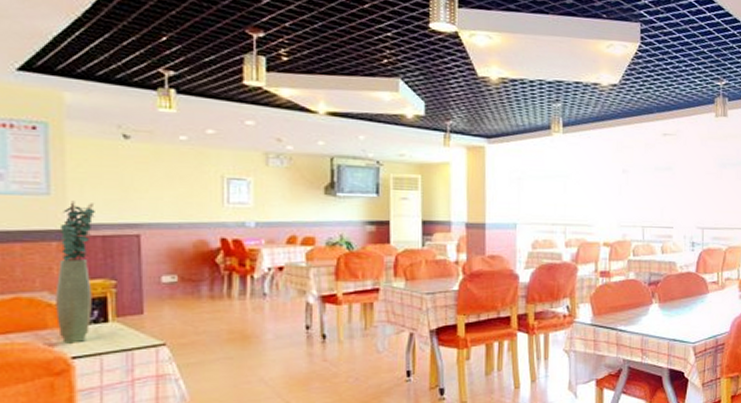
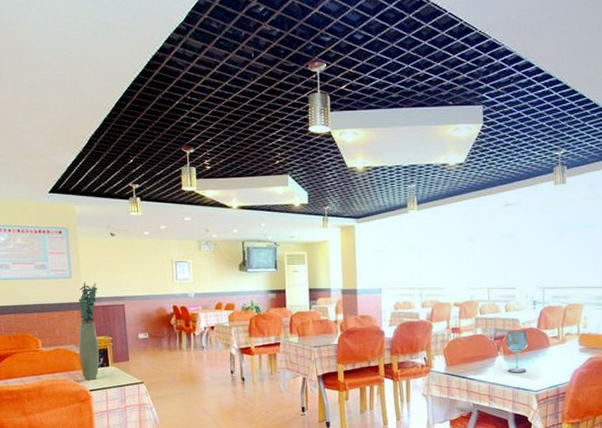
wine glass: none [661,274,687,323] -> present [505,330,529,373]

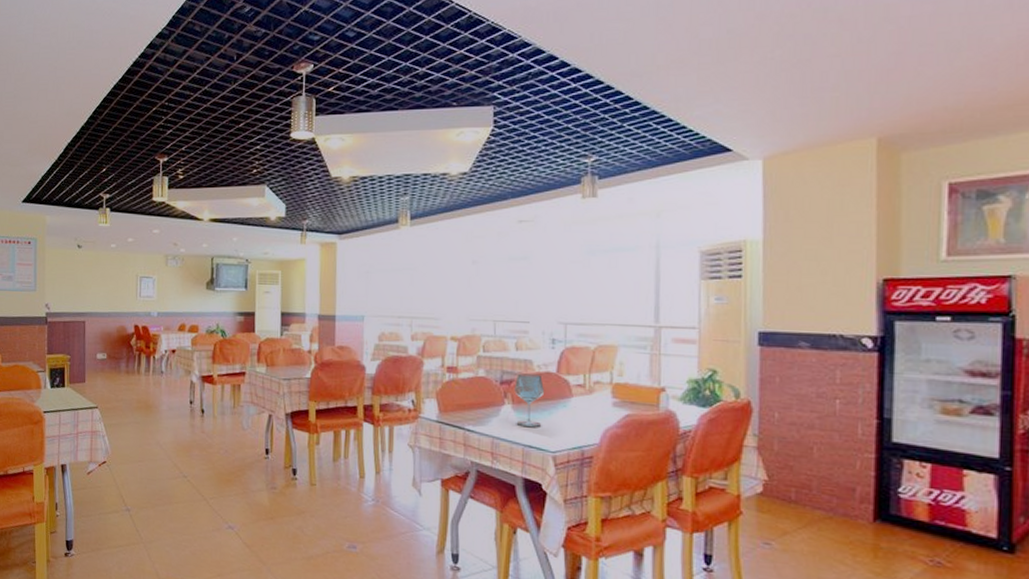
vase: present [78,282,100,381] -> none [36,295,60,401]

